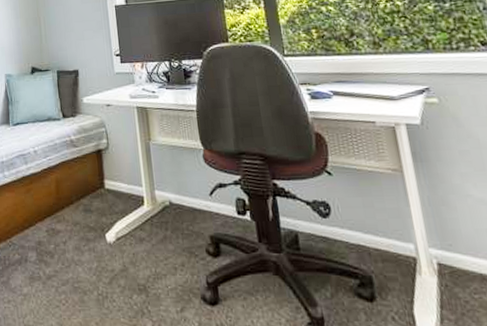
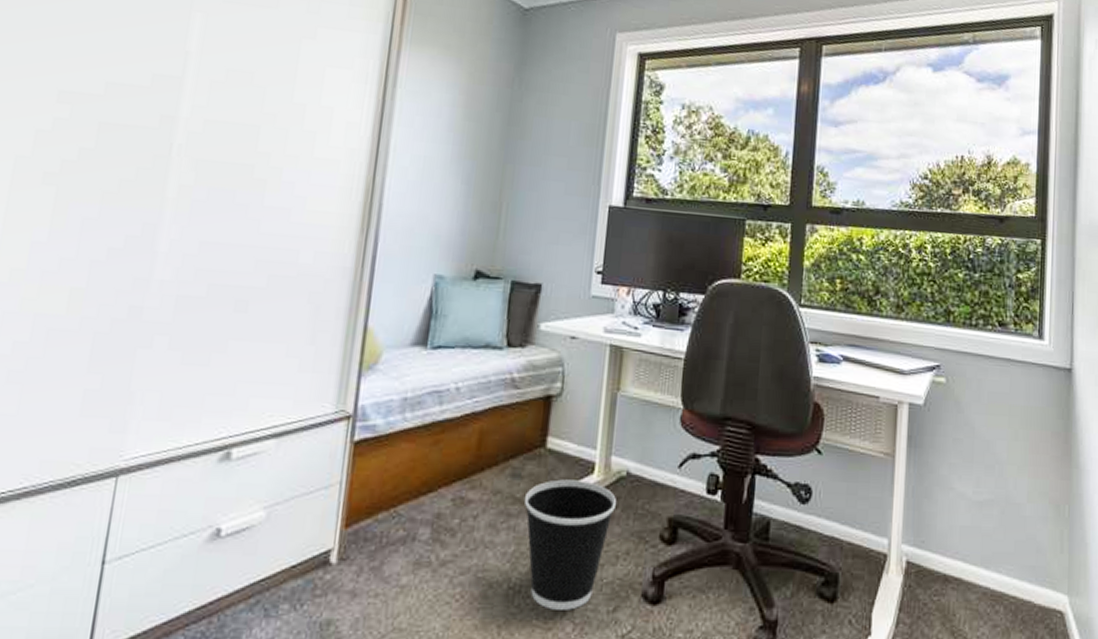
wastebasket: none [96,211,166,311] -> present [523,479,616,610]

